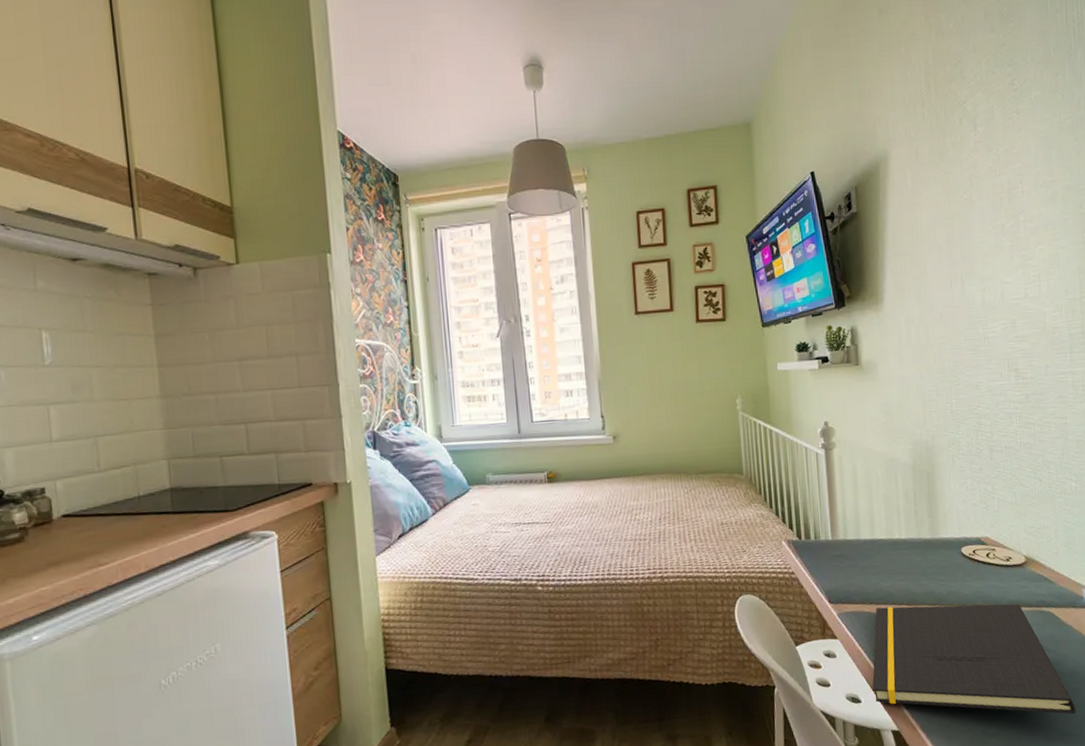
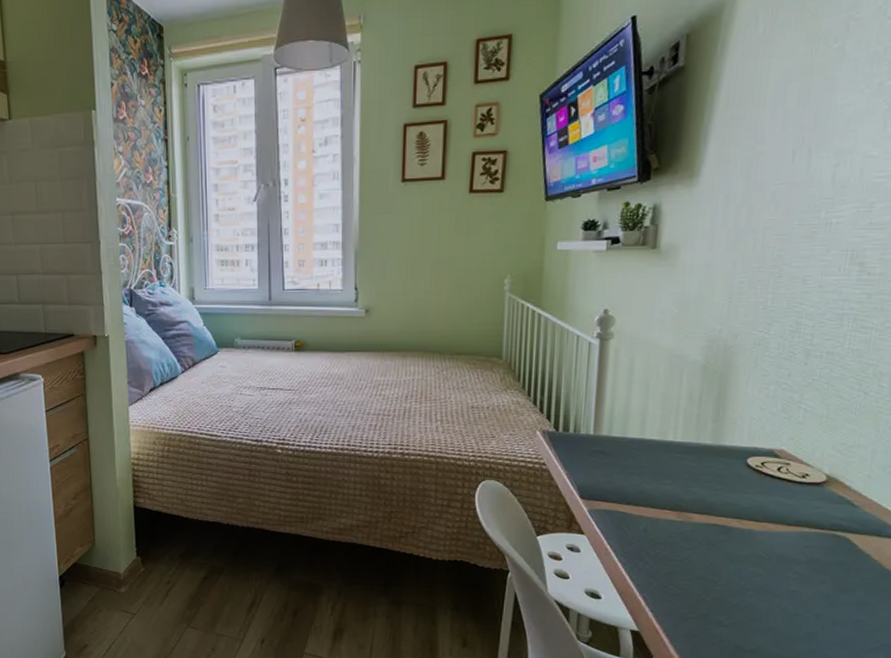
notepad: present [872,603,1076,715] -> none [615,509,856,645]

